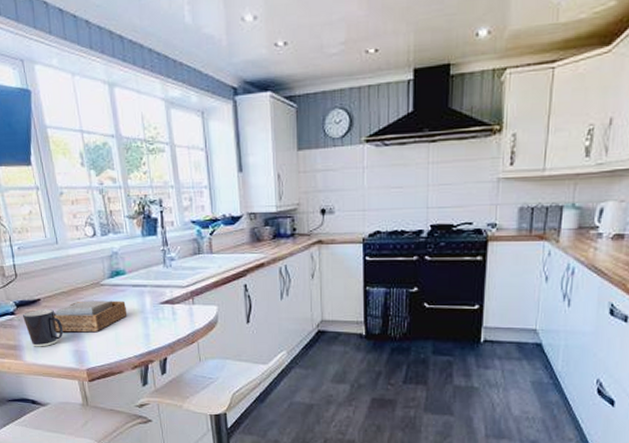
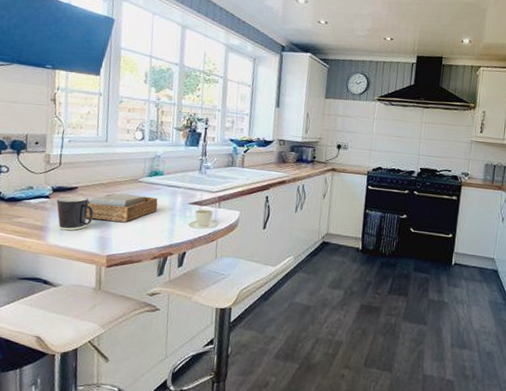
teacup: none [164,307,196,331] -> present [189,209,218,229]

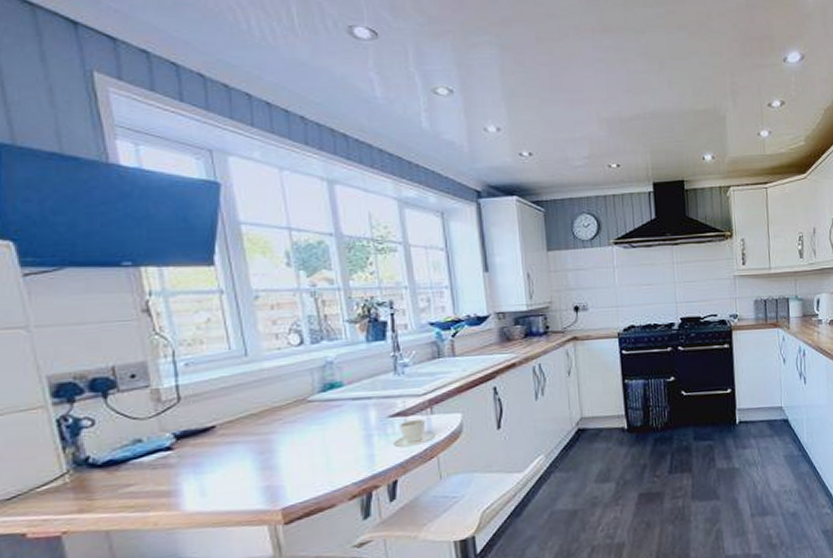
mug: present [56,196,94,231] -> none [186,437,249,490]
napkin holder: present [85,193,158,223] -> none [236,417,344,466]

